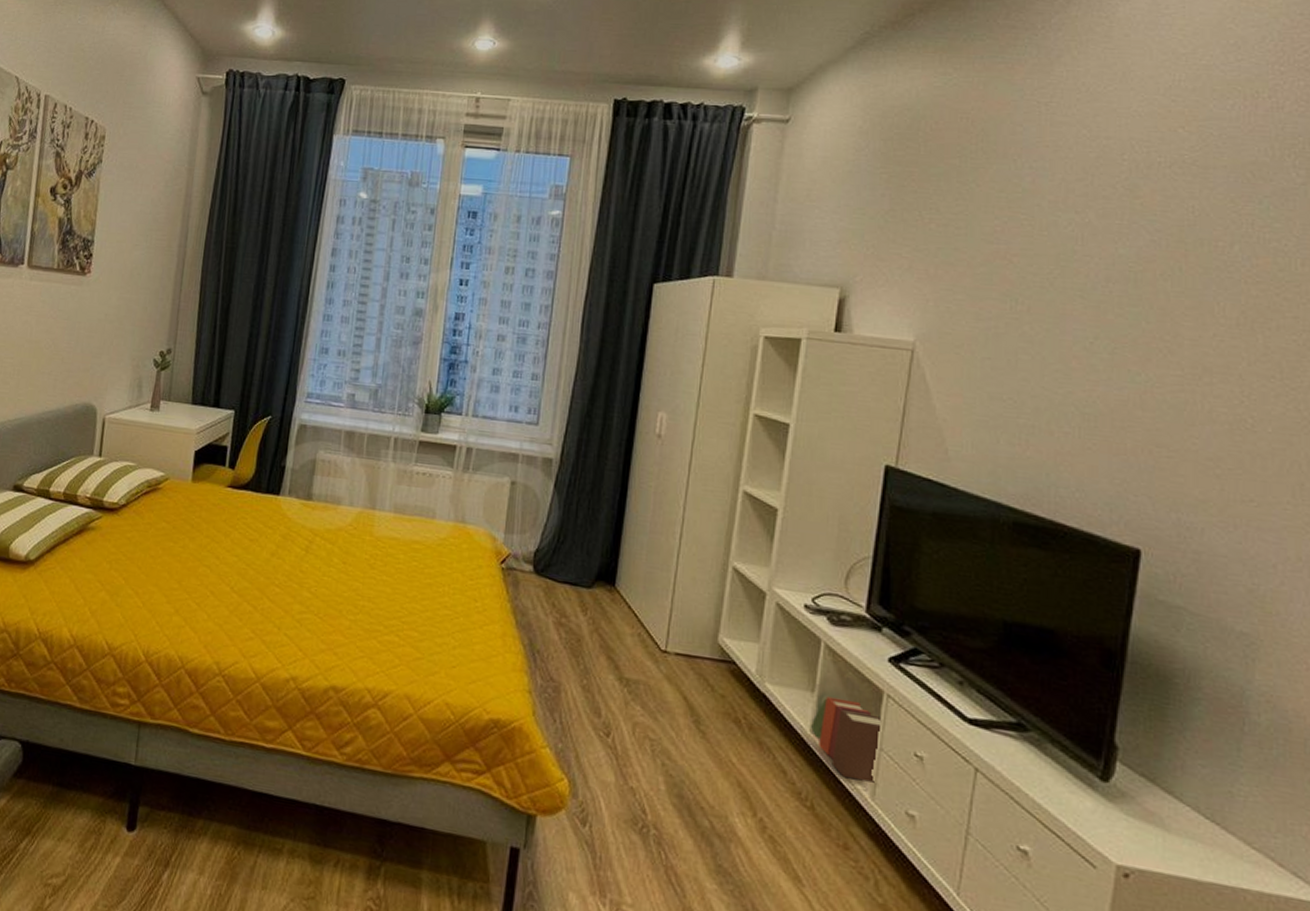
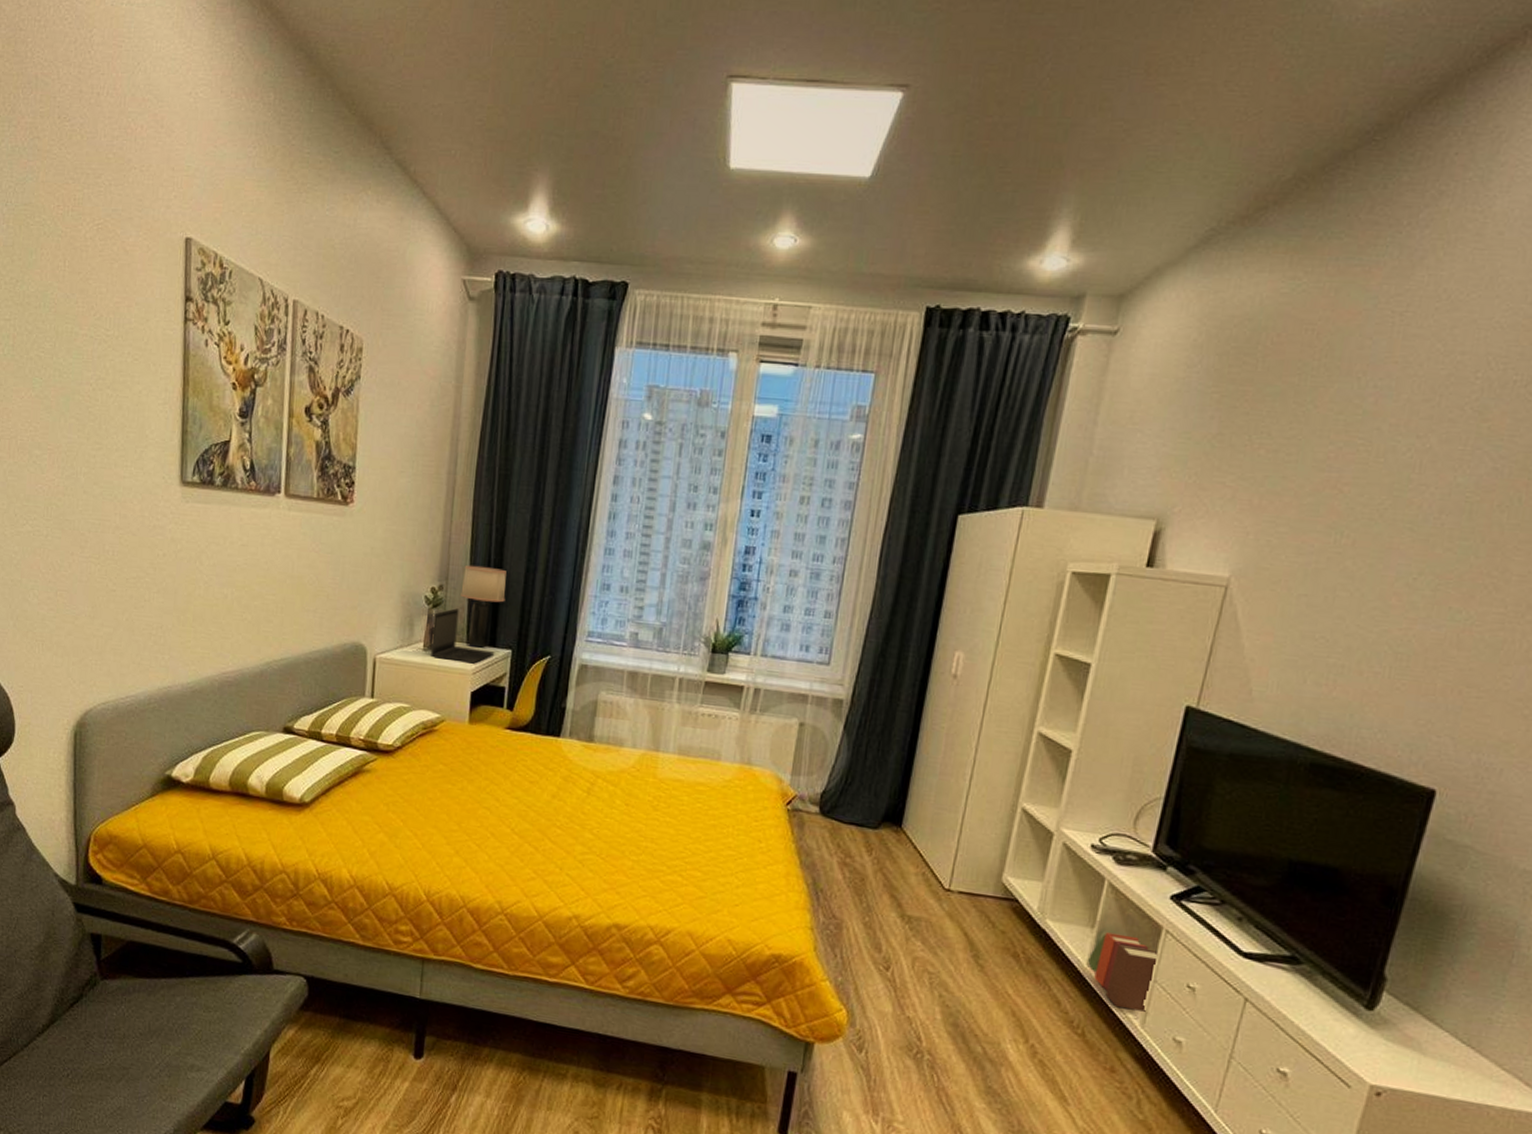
laptop: none [157,371,219,424] -> present [431,608,495,664]
table lamp: none [187,330,231,409] -> present [460,565,507,648]

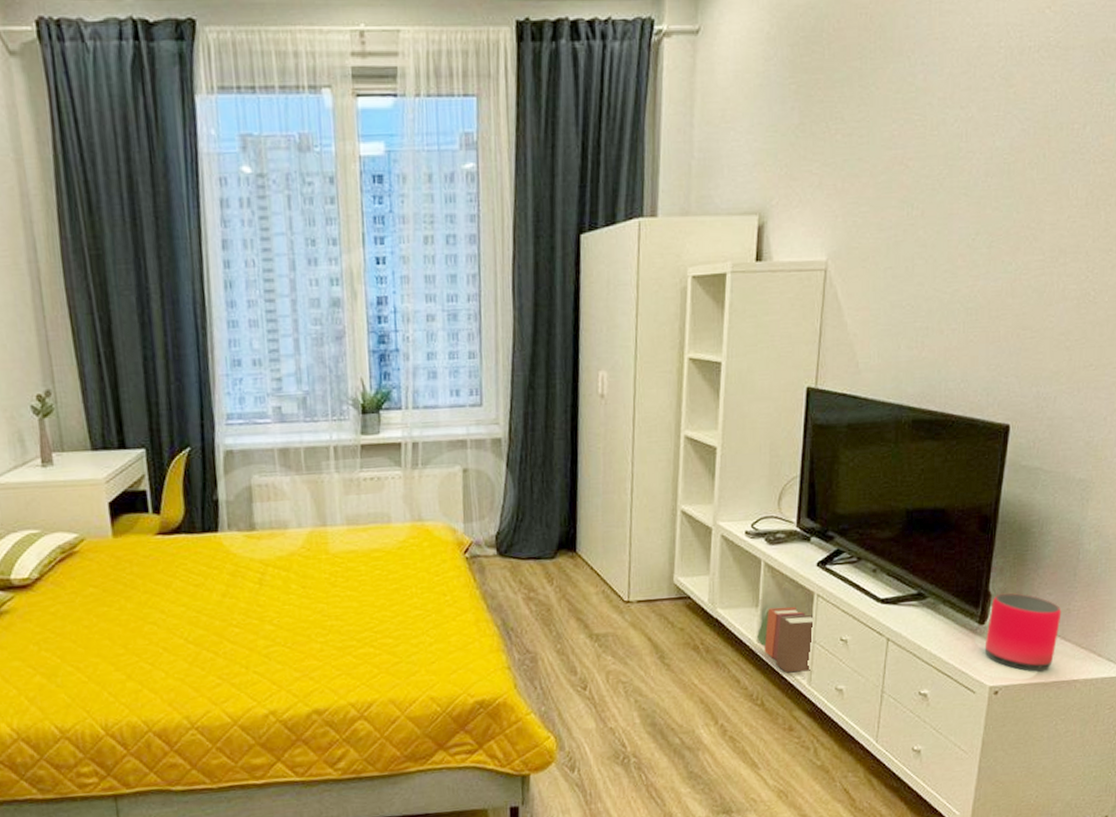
laptop: present [431,608,495,664] -> none [47,414,127,473]
table lamp: present [460,565,507,648] -> none [71,361,127,453]
speaker: none [1369,980,1480,1084] -> present [984,593,1062,672]

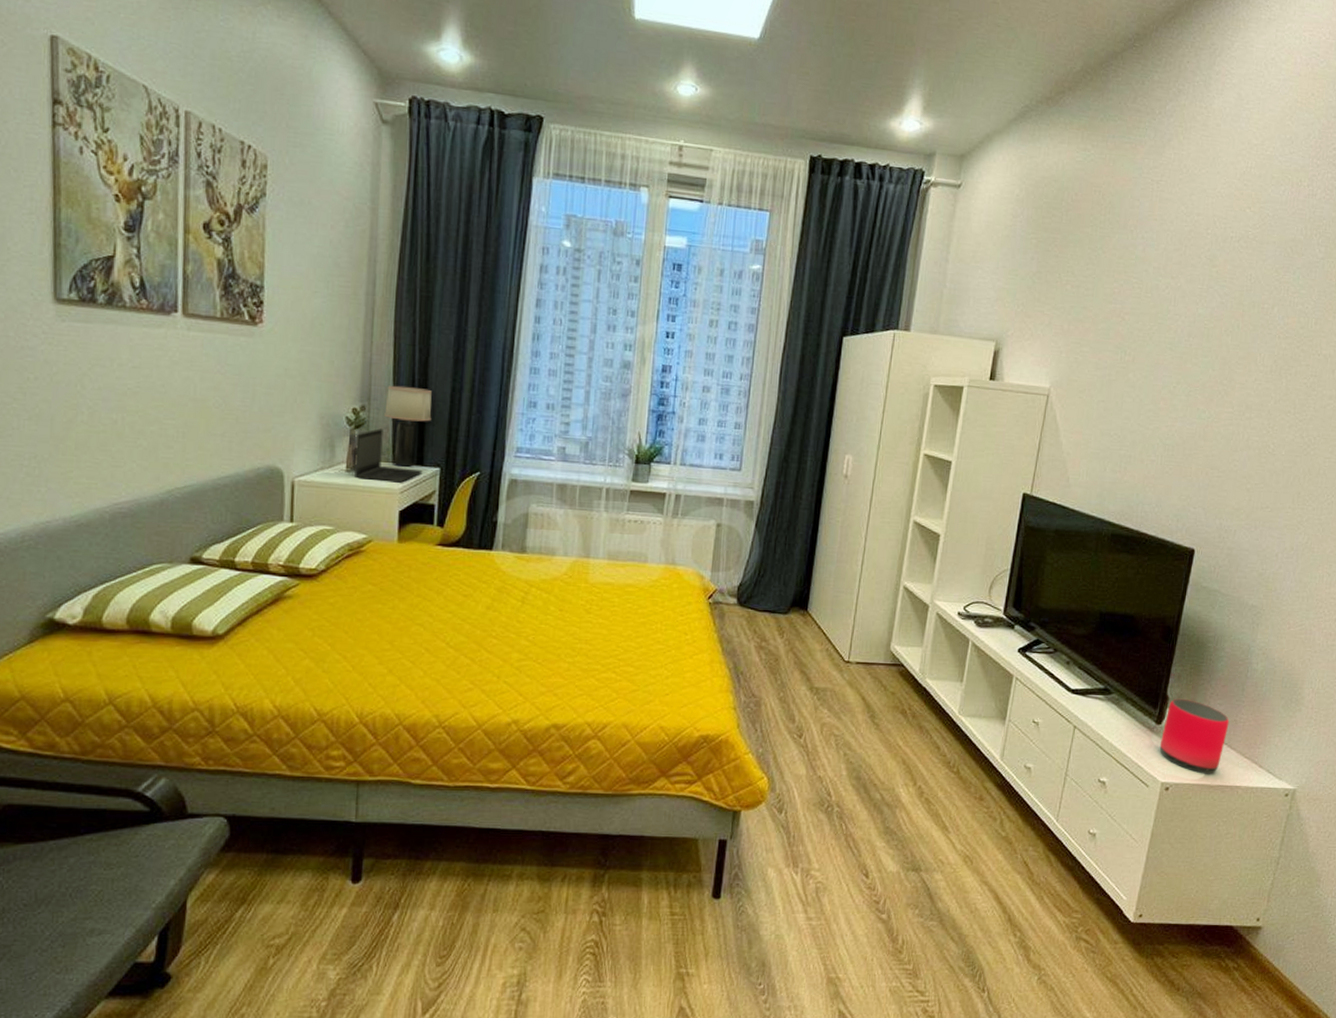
laptop: none [47,414,127,473] -> present [354,428,423,483]
table lamp: none [71,361,127,453] -> present [384,385,432,467]
books: present [757,606,814,673] -> none [959,684,1011,747]

